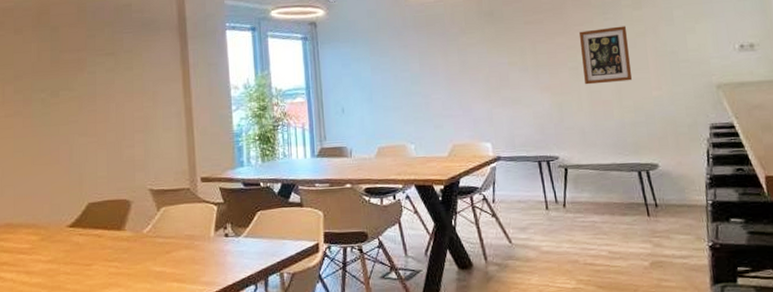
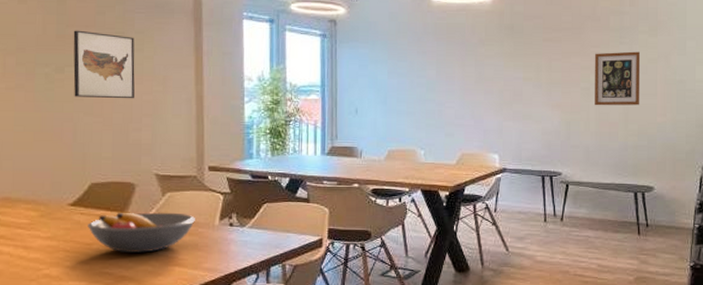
wall art: none [66,54,127,119] -> present [73,30,135,99]
fruit bowl: none [86,227,191,271] -> present [88,212,195,253]

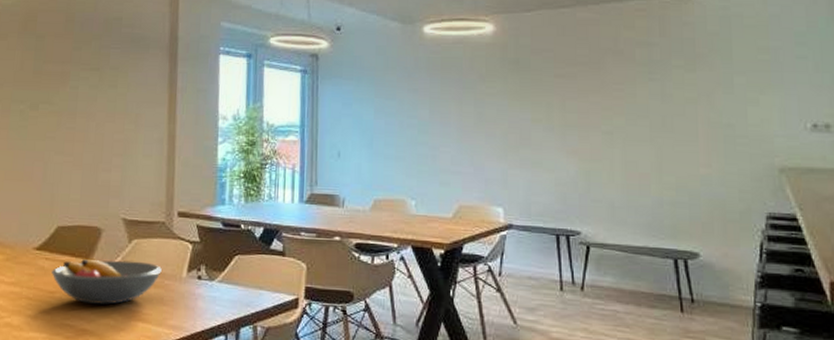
wall art: present [73,30,135,99] -> none [46,66,109,138]
wall art: present [595,51,641,106] -> none [619,89,677,154]

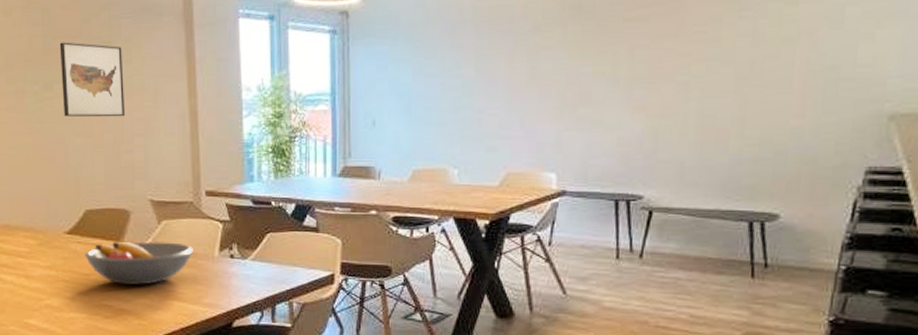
wall art: none [46,66,109,138] -> present [59,42,126,117]

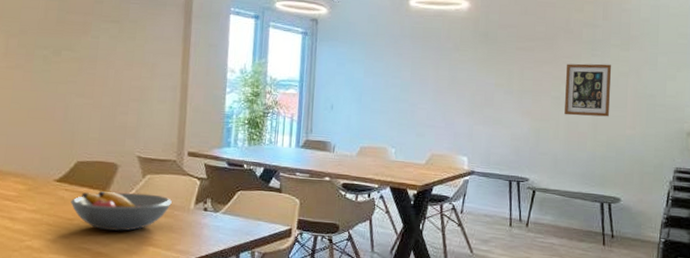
wall art: present [59,42,126,117] -> none [68,16,128,84]
wall art: none [696,28,770,106] -> present [564,63,612,117]

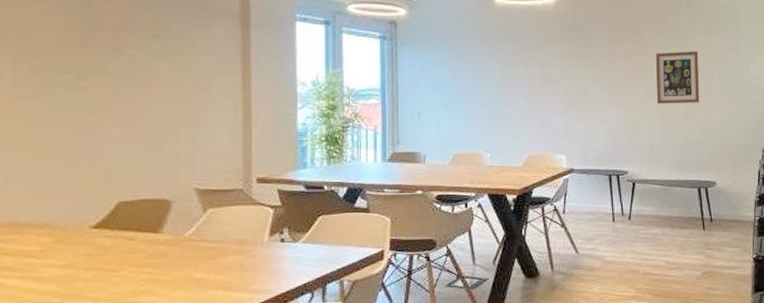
fruit bowl: present [71,191,172,231] -> none [114,230,241,278]

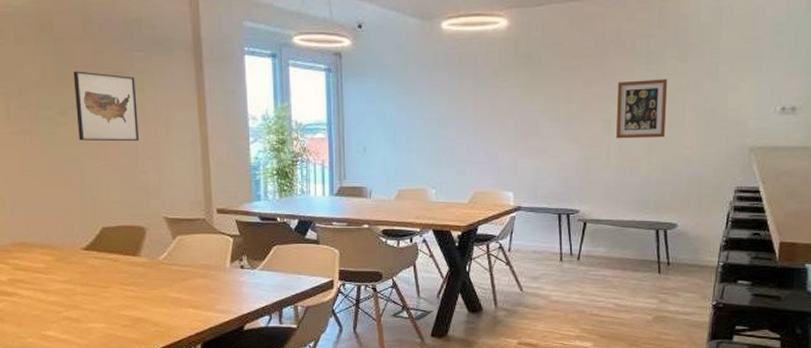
wall art: none [99,33,173,108] -> present [73,71,140,142]

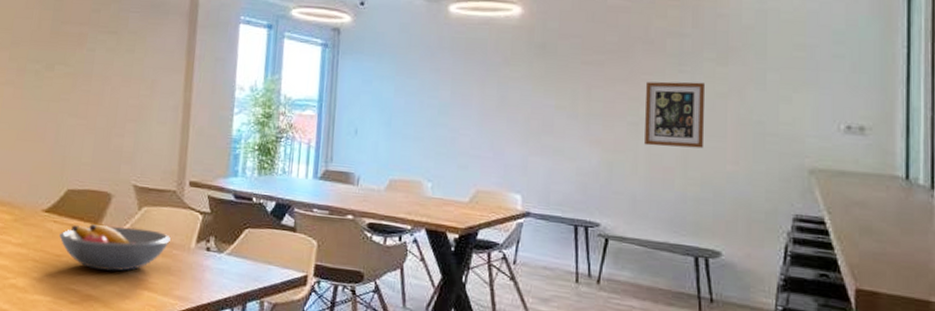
wall art: present [73,71,140,142] -> none [61,27,127,103]
fruit bowl: none [102,255,206,295] -> present [59,224,171,272]

